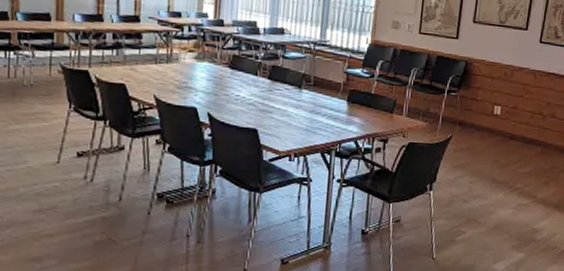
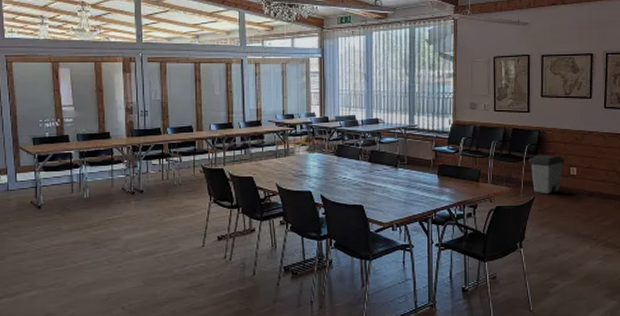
trash can: none [450,88,490,134] -> present [528,154,565,194]

